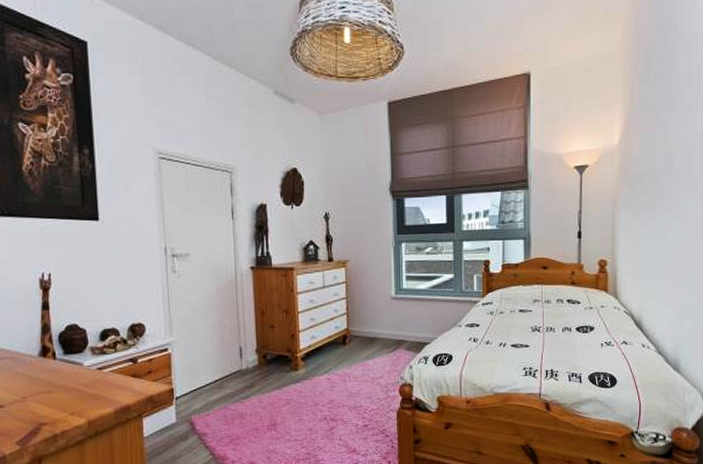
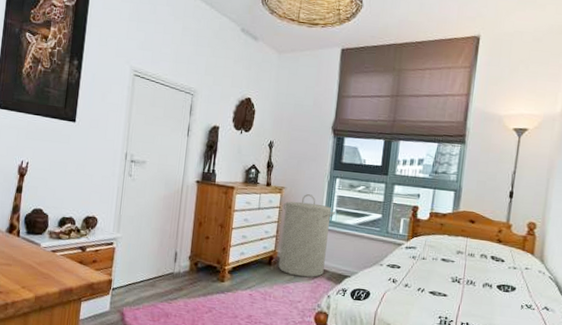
laundry hamper: none [349,264,405,352] -> present [278,194,335,278]

